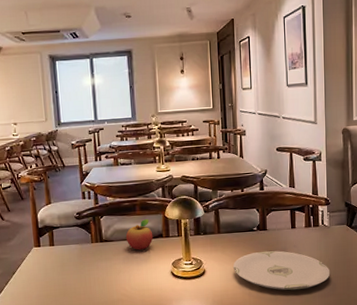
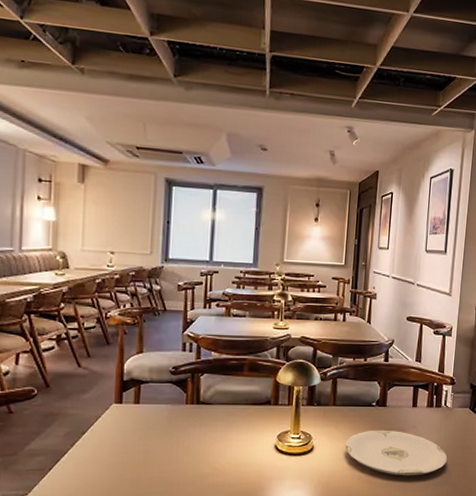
fruit: present [125,219,153,250] -> none [227,382,260,417]

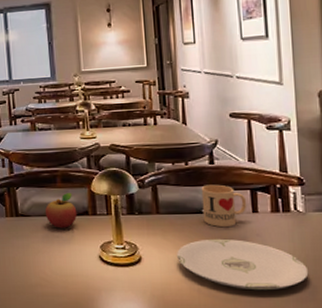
fruit: none [227,382,260,417] -> present [44,193,77,228]
mug: none [372,380,410,419] -> present [201,184,247,227]

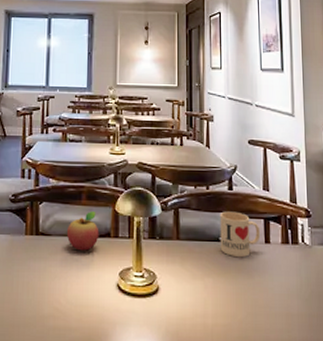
plate: present [177,238,309,291] -> none [194,269,314,329]

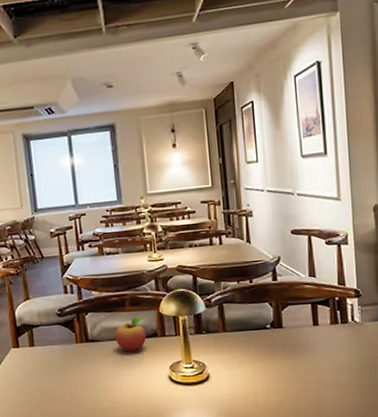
mug: present [220,211,261,257] -> none [265,300,309,341]

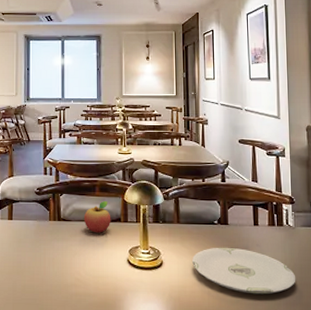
plate: none [243,352,365,400] -> present [192,247,296,295]

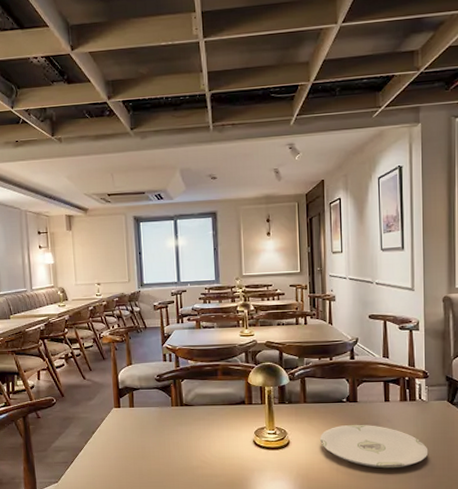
fruit: present [83,201,111,233] -> none [206,385,235,416]

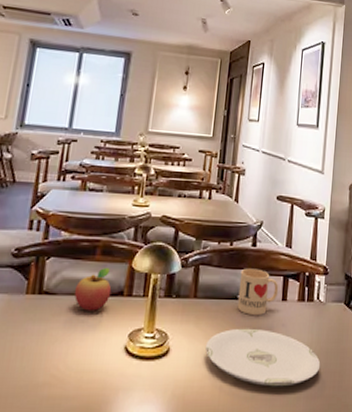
fruit: none [206,385,235,416] -> present [74,268,112,311]
mug: none [342,377,381,414] -> present [237,268,279,315]

